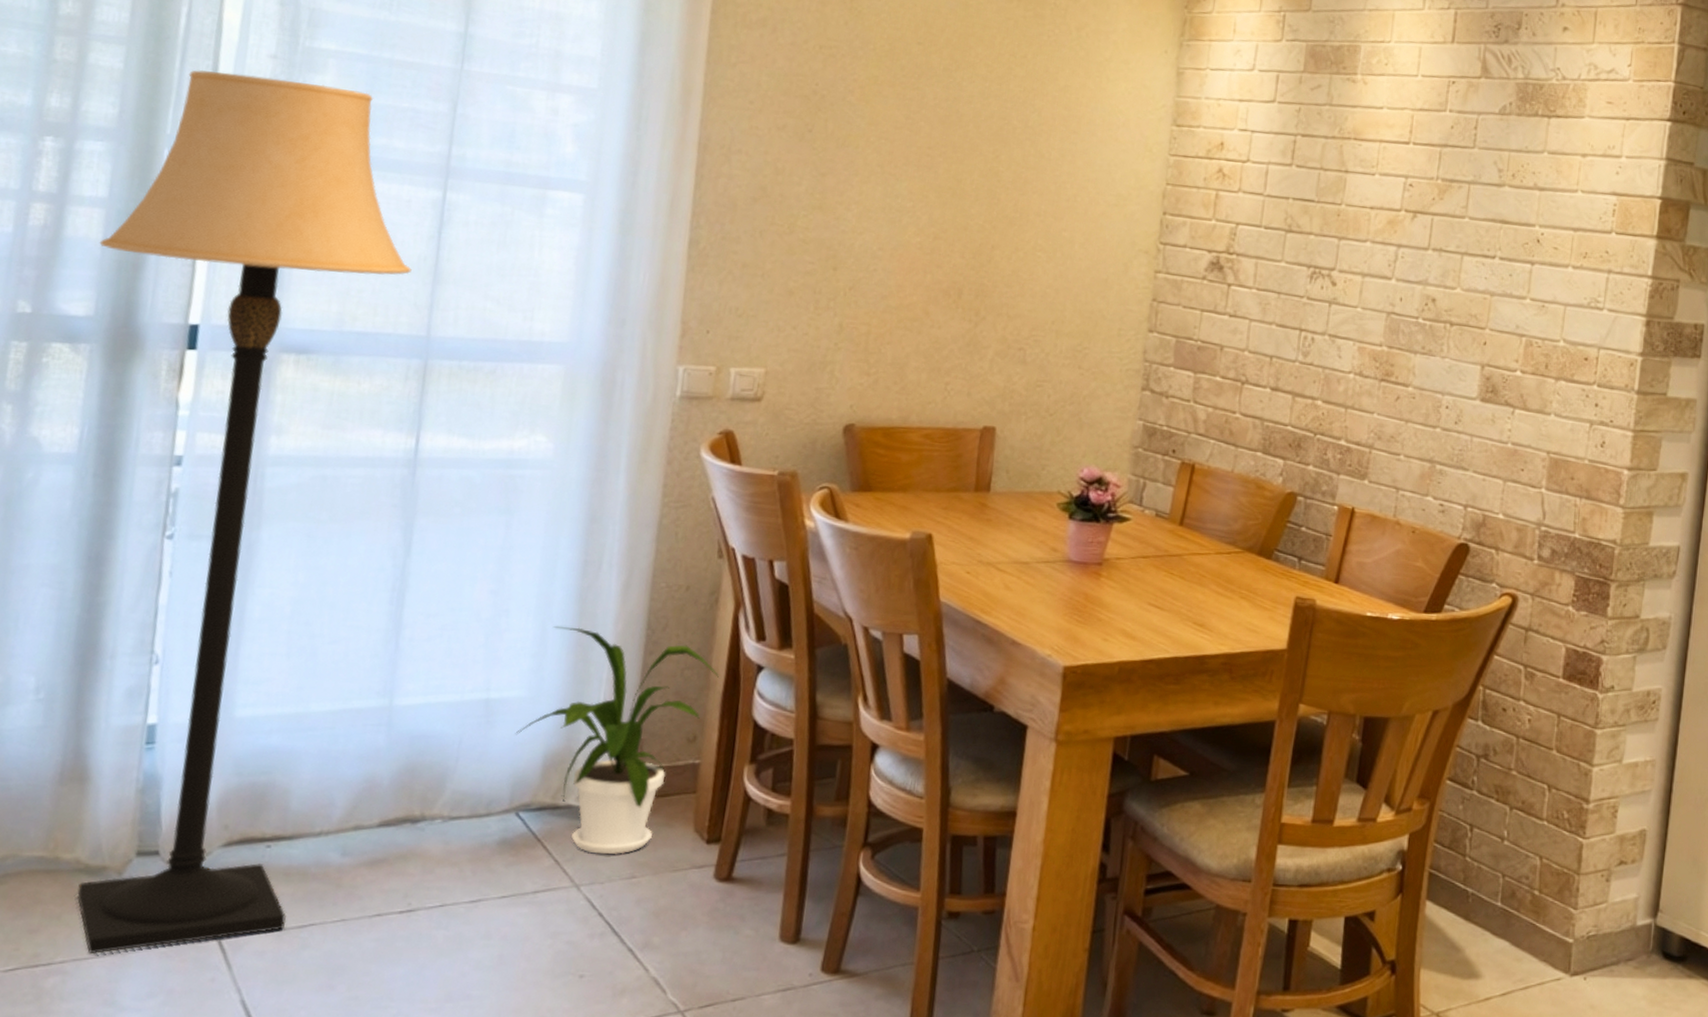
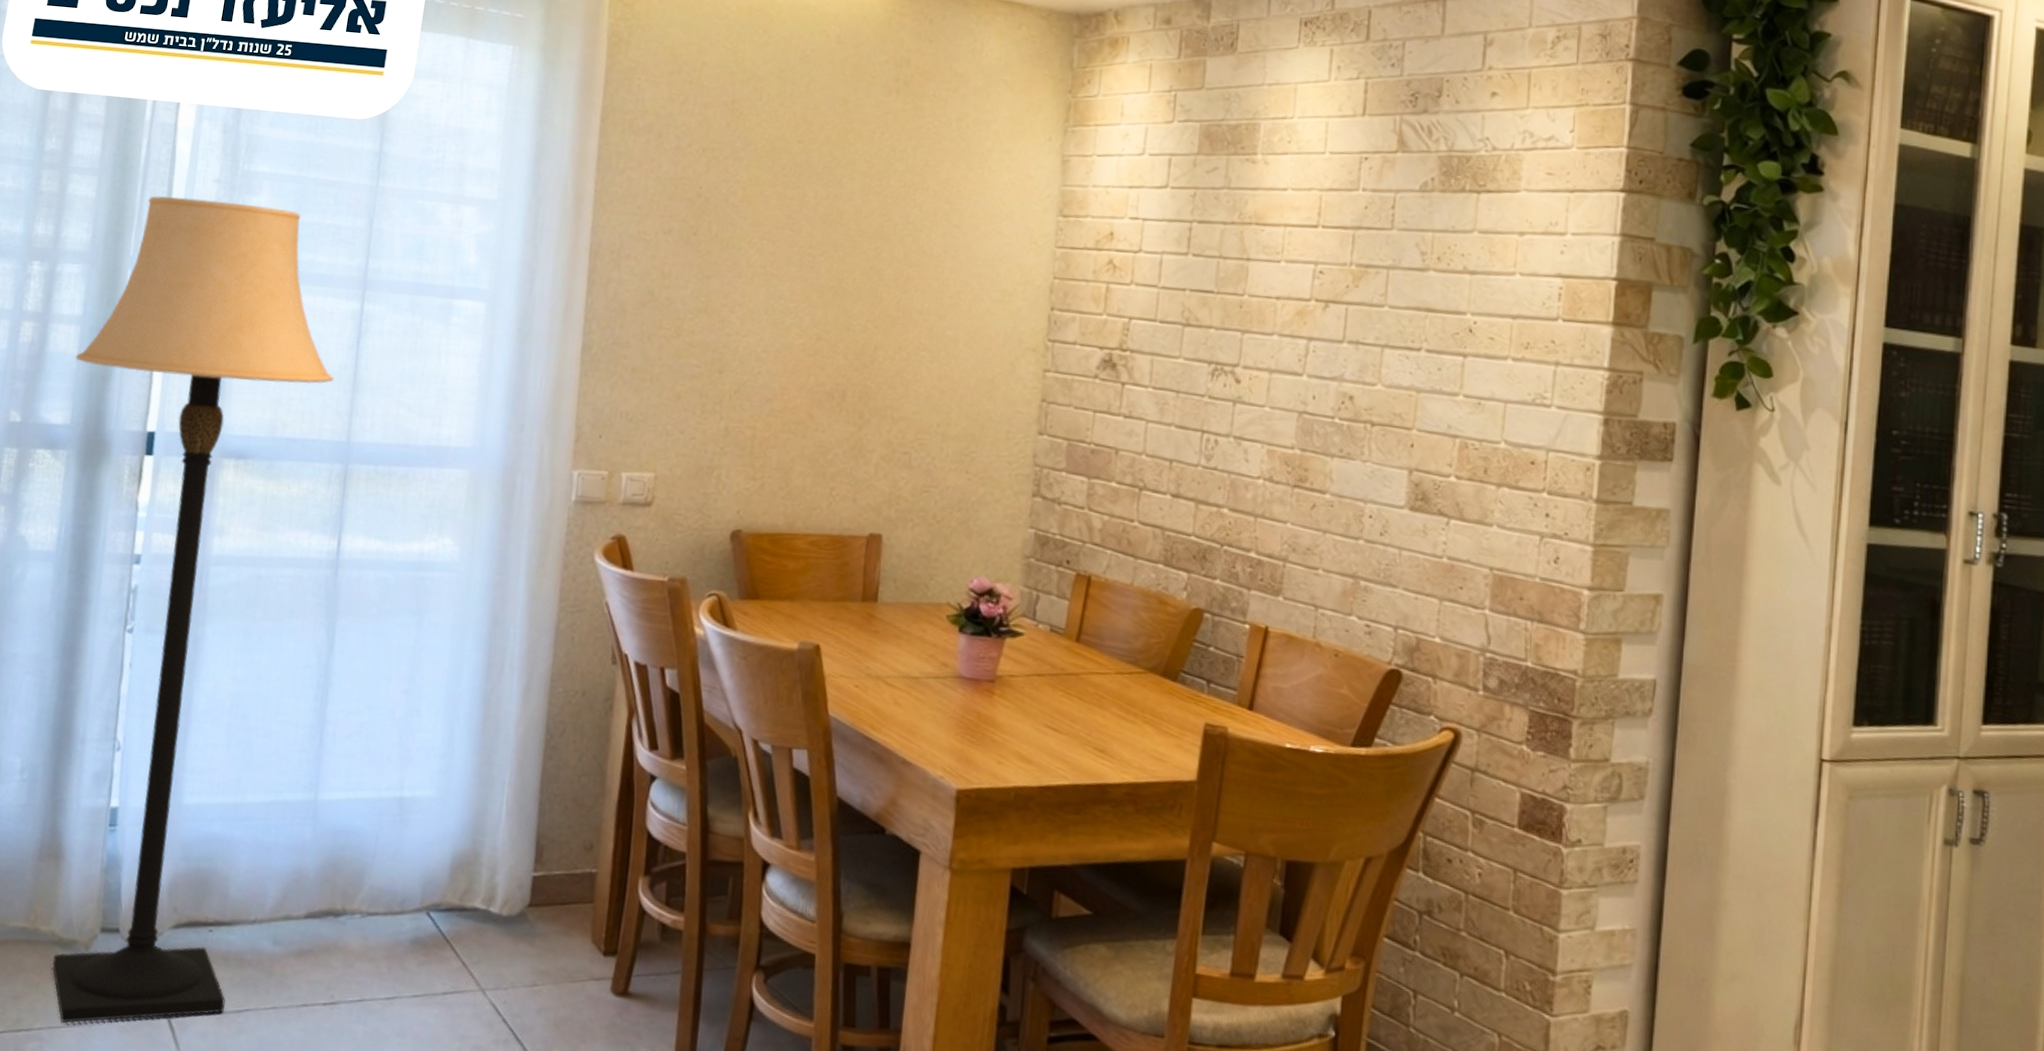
house plant: present [515,625,720,855] -> none [426,727,615,961]

